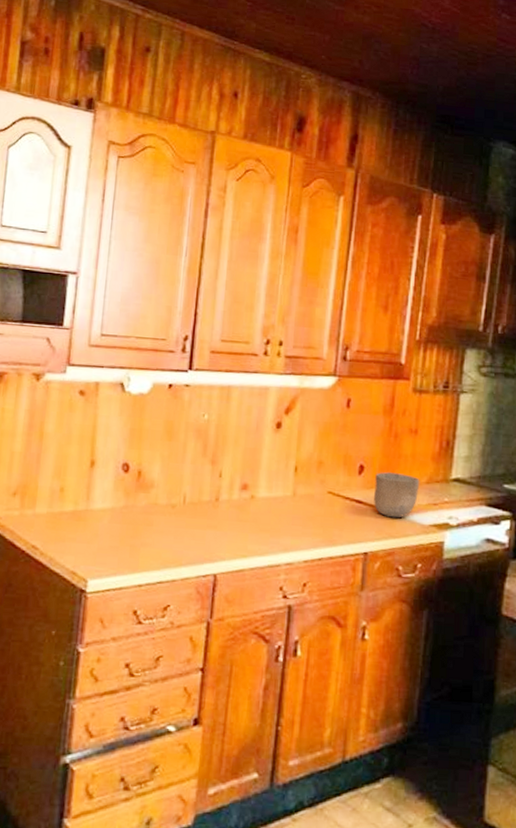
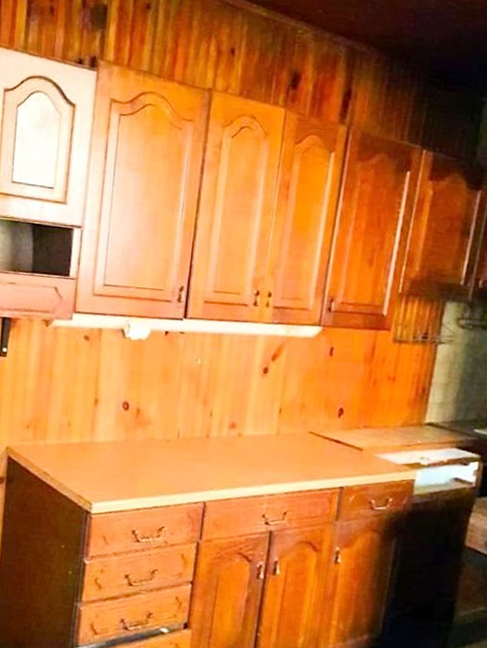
bowl: present [374,472,420,518] -> none [351,415,396,457]

